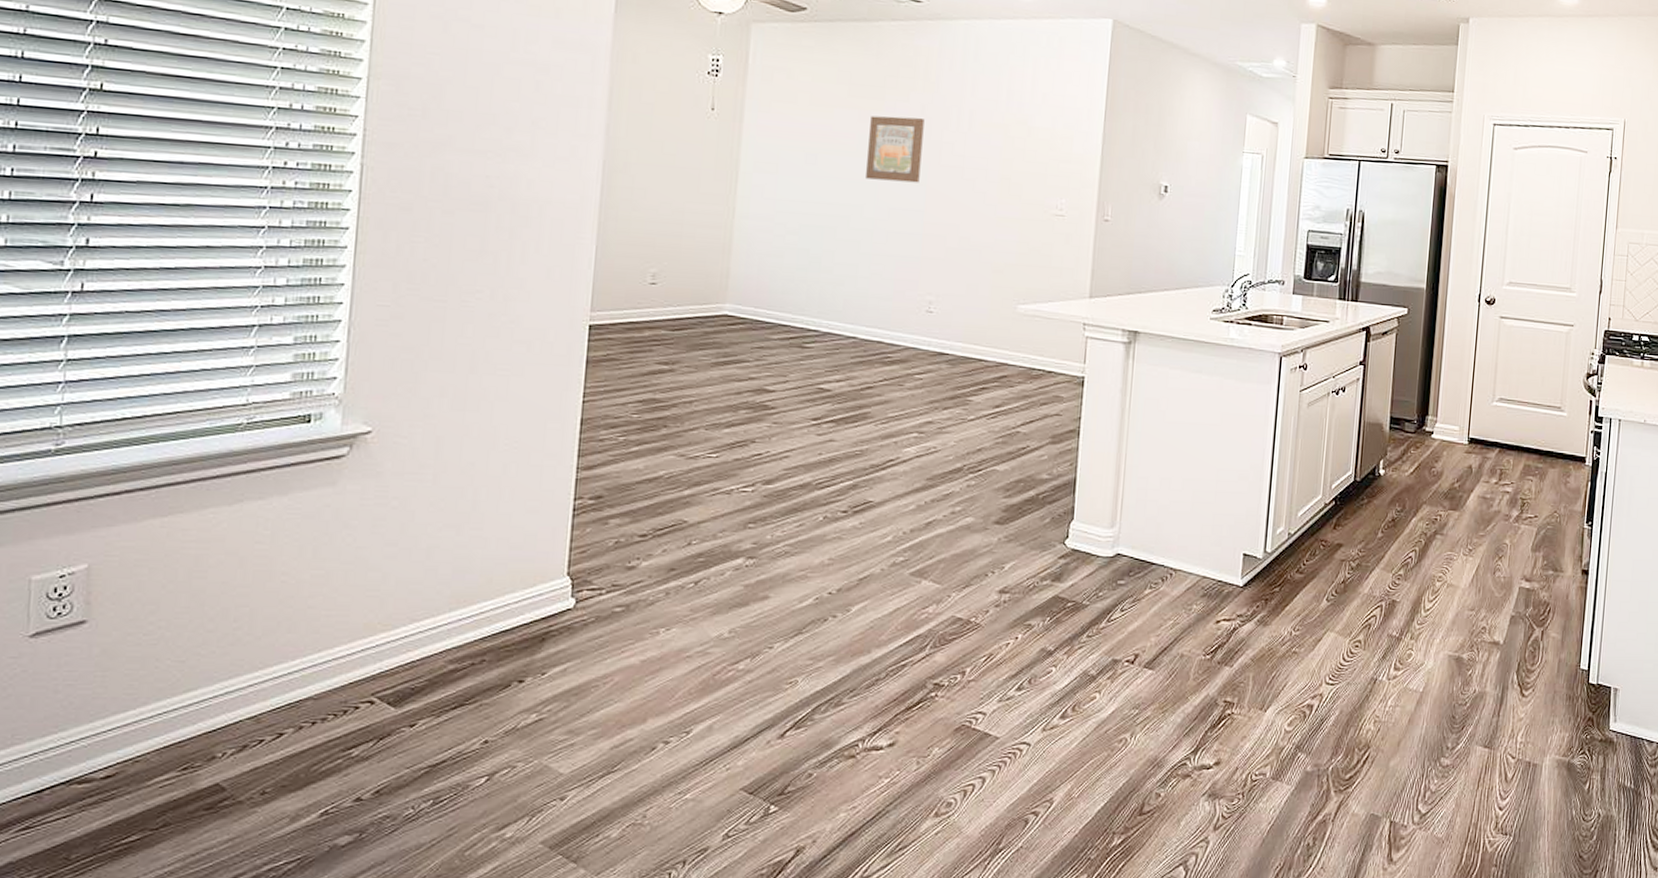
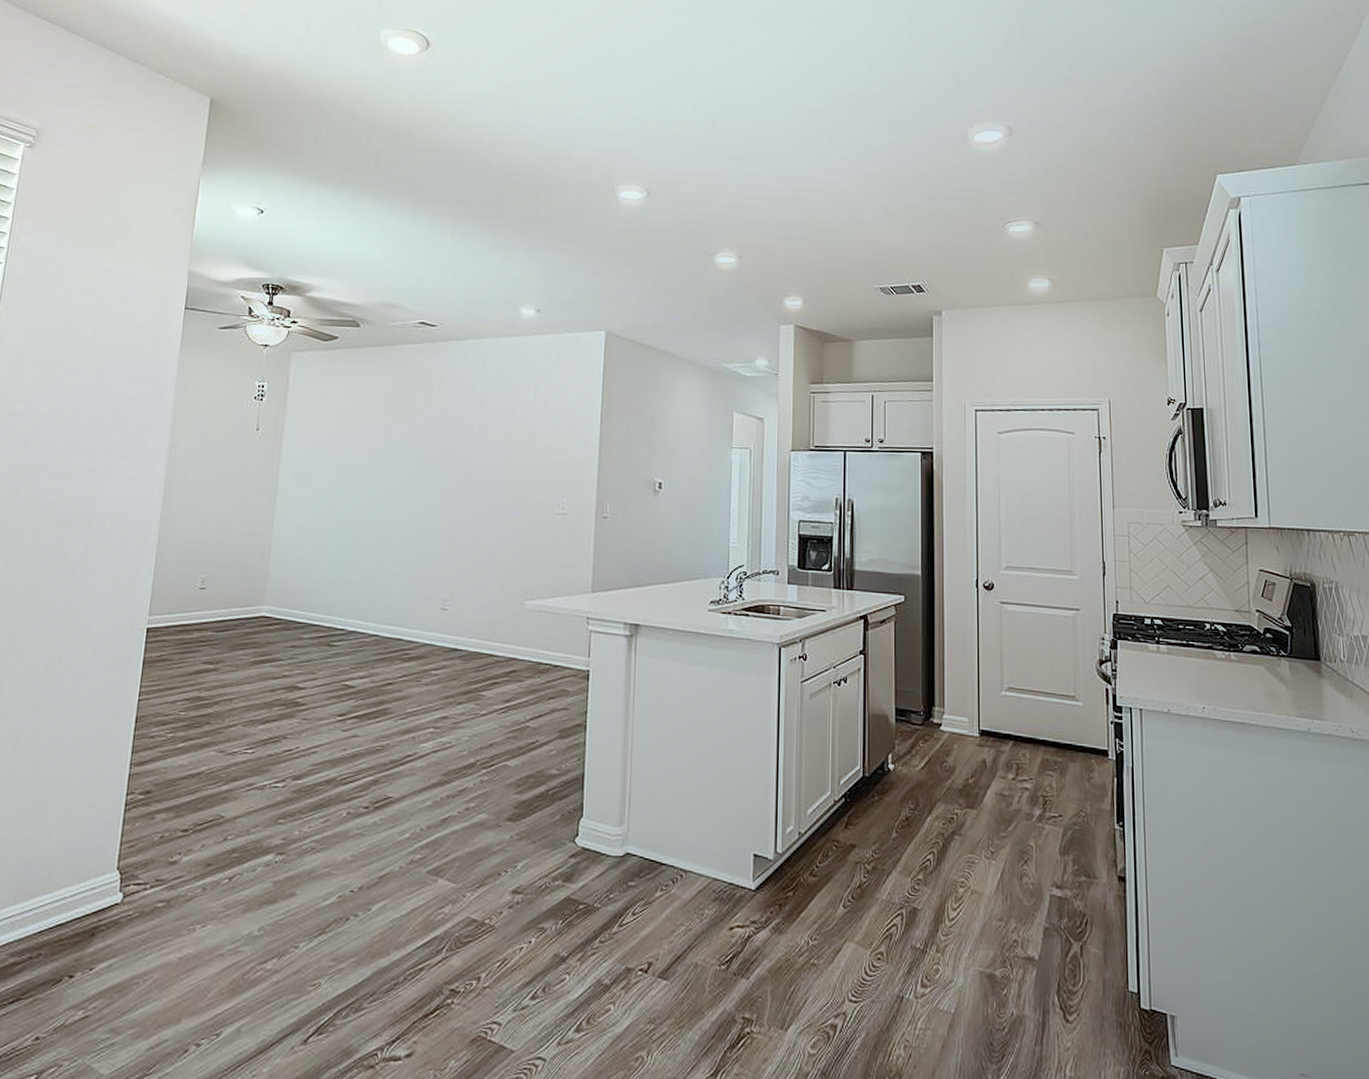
wall art: present [866,115,925,183] -> none [387,428,439,488]

